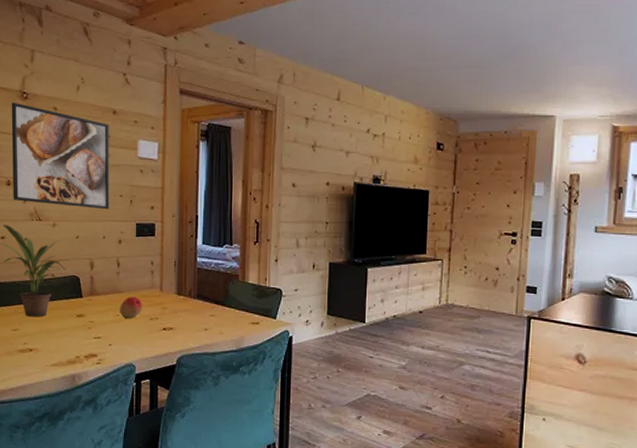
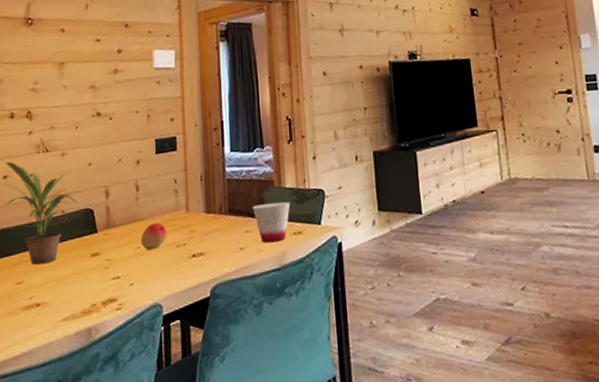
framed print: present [11,102,110,210] -> none [15,29,125,134]
cup: none [218,294,251,328] -> present [252,202,291,243]

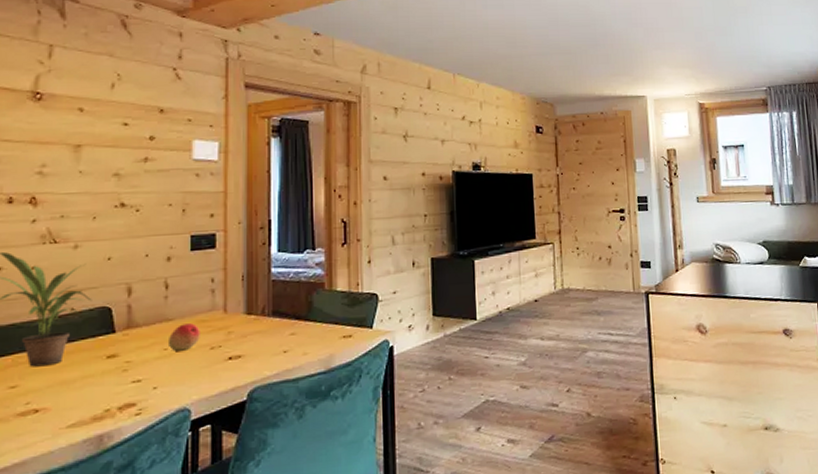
cup: present [252,202,291,243] -> none [299,305,341,346]

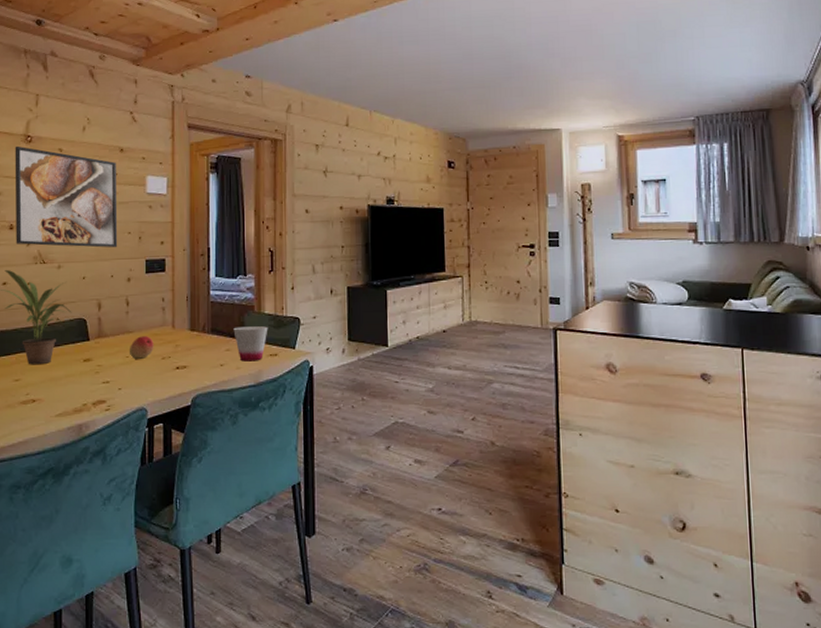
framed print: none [16,104,155,223] -> present [15,145,118,248]
cup: none [299,305,341,346] -> present [233,326,268,362]

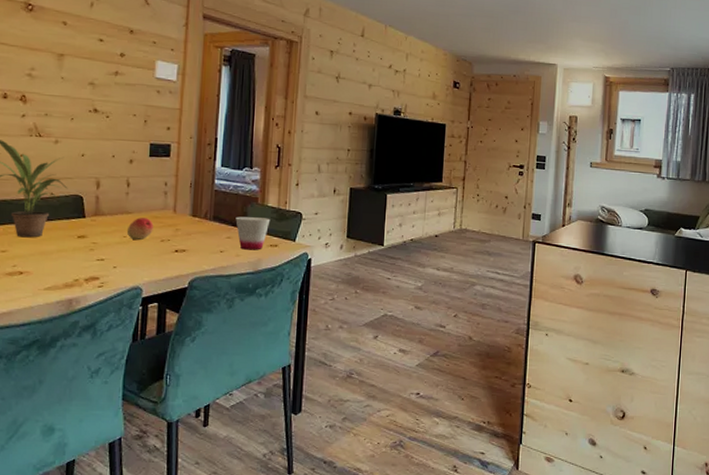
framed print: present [15,145,118,248] -> none [9,12,125,129]

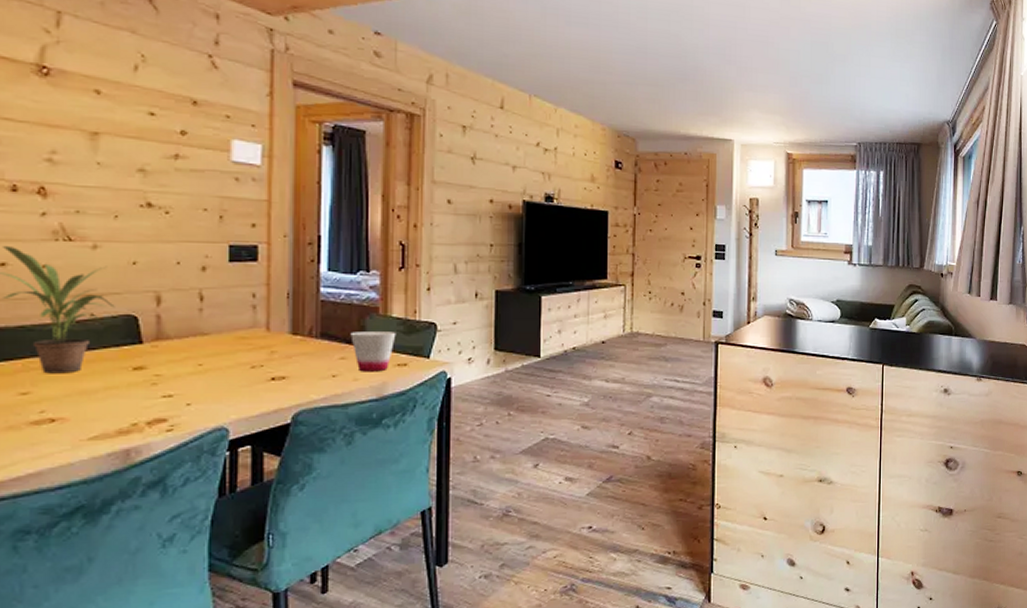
fruit: present [126,218,154,240] -> none [202,340,240,367]

